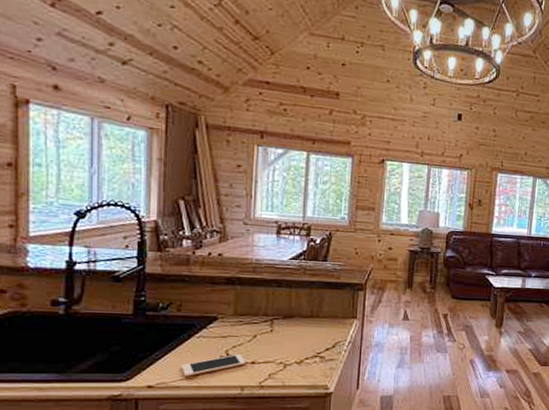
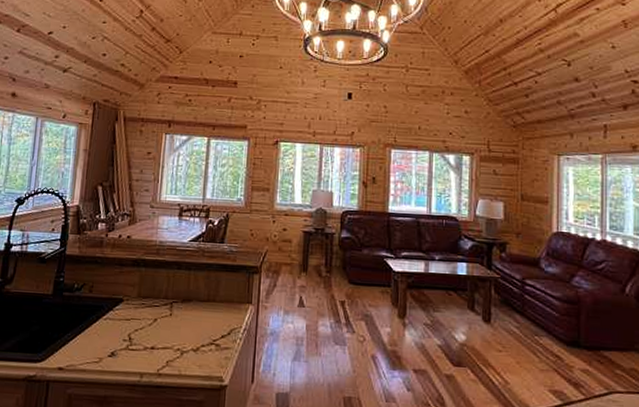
cell phone: present [182,354,246,377] -> none [89,338,146,360]

